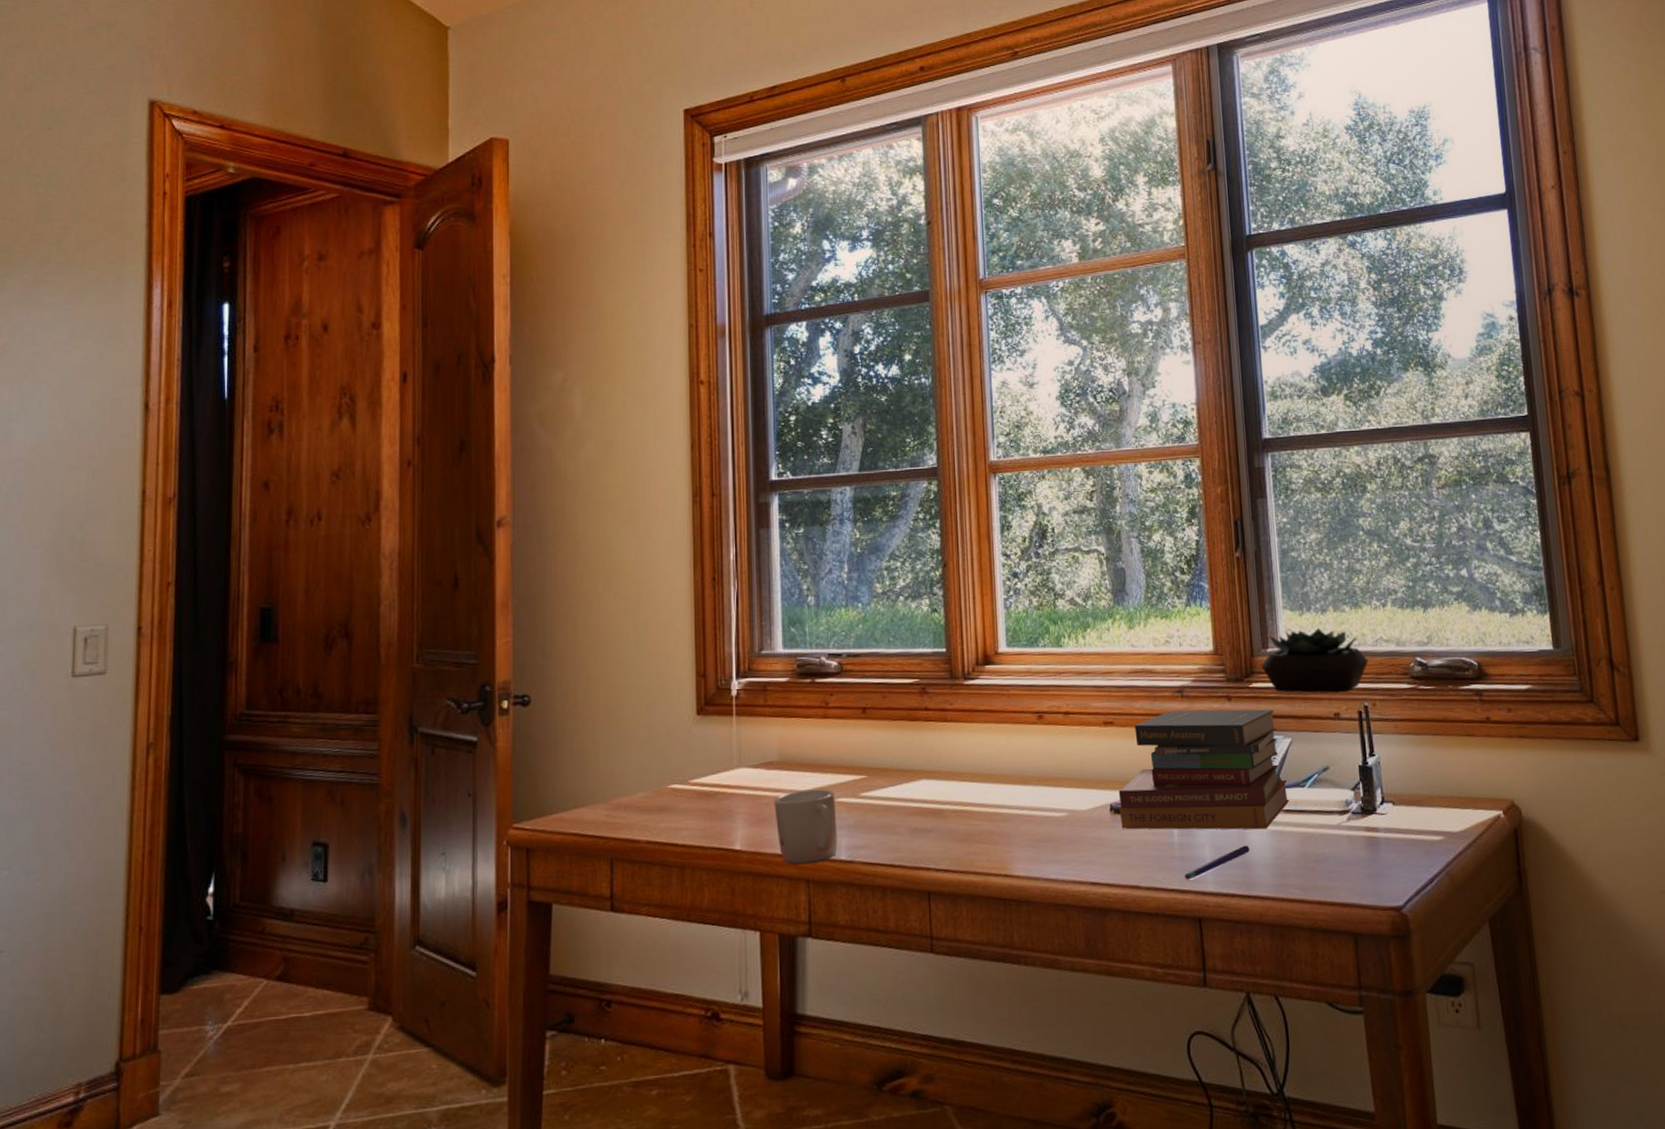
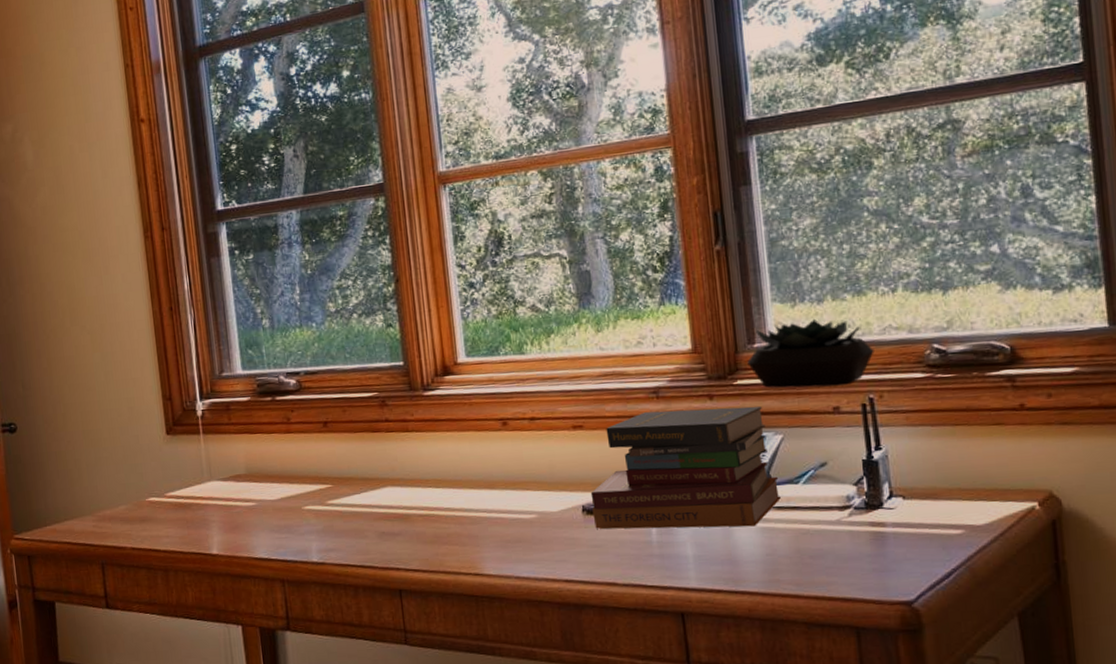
mug: present [774,789,838,865] -> none [245,498,309,567]
pen: present [1184,845,1250,880] -> none [664,542,737,577]

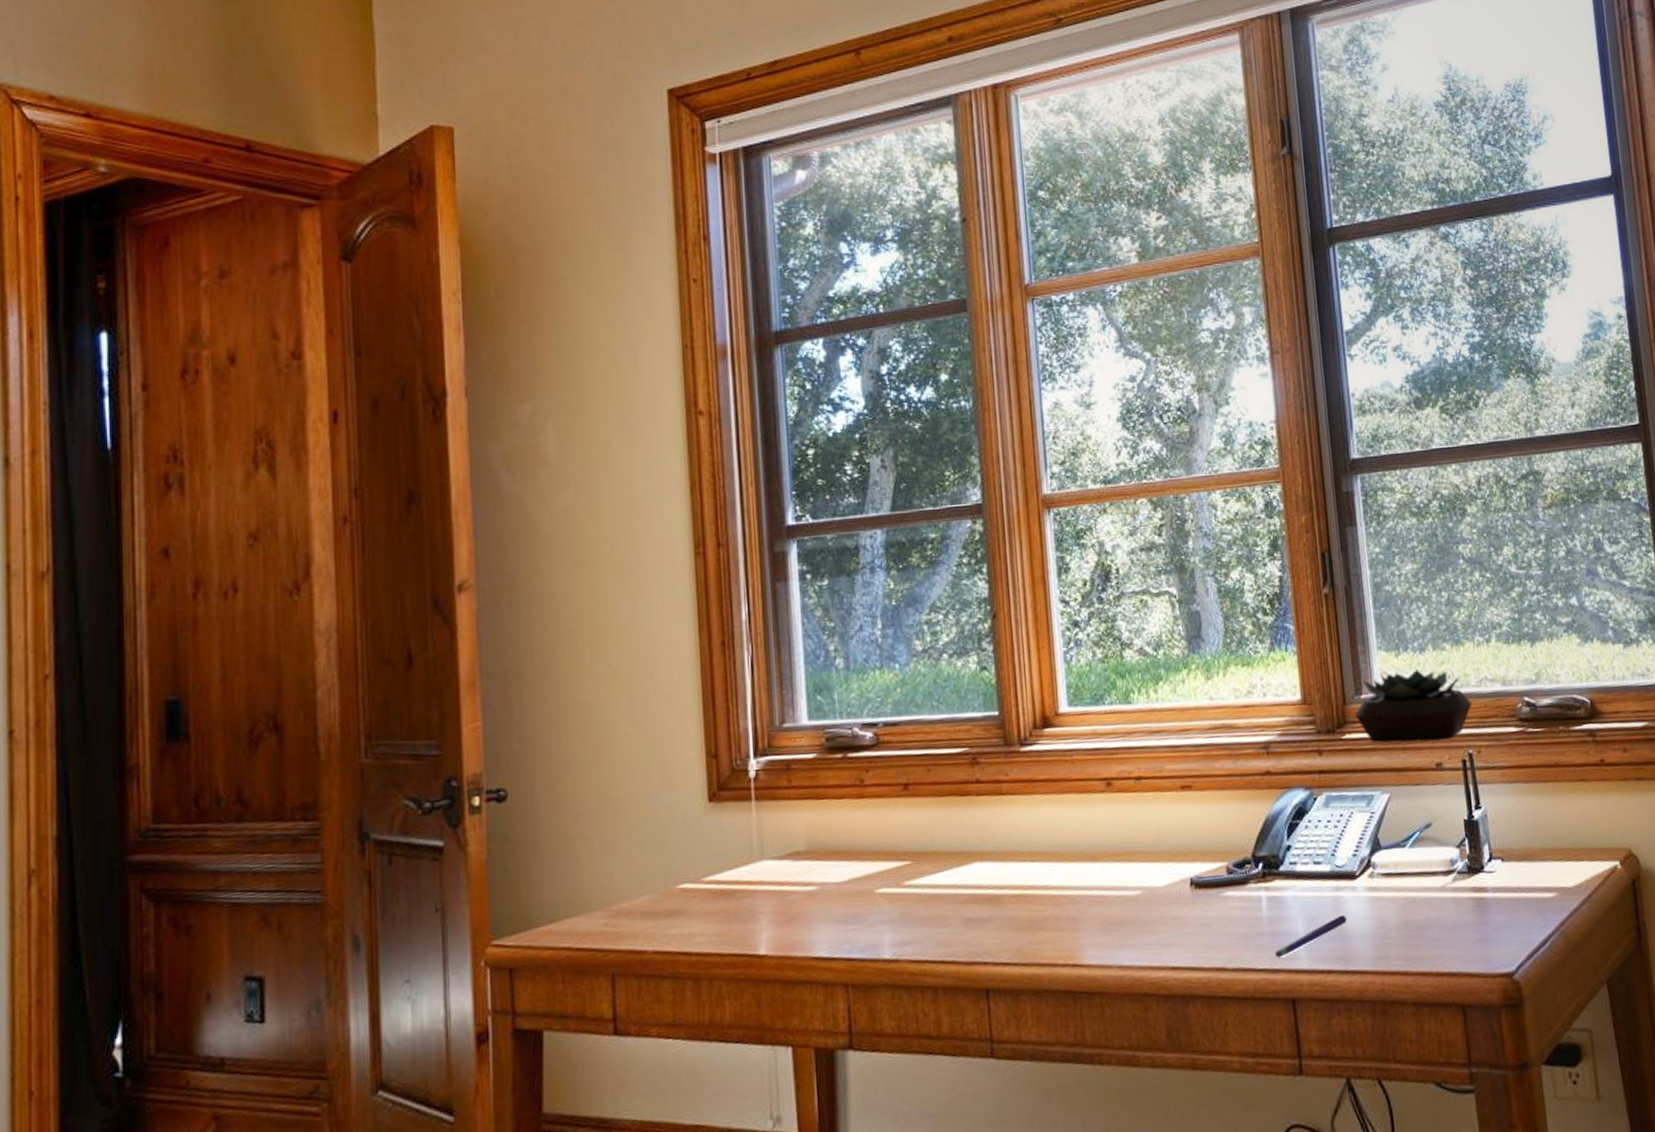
books: present [590,406,782,530] -> none [1199,762,1390,905]
pen: none [664,542,737,577] -> present [1275,915,1347,958]

